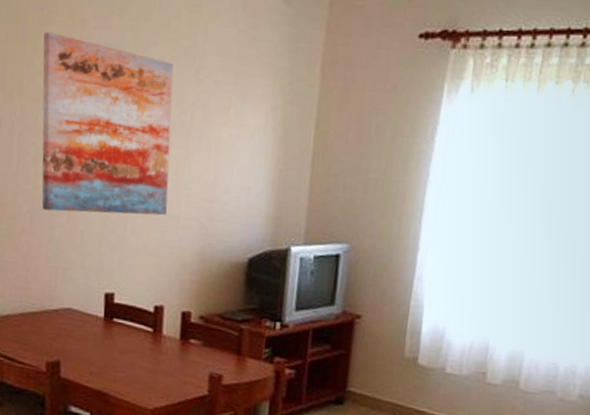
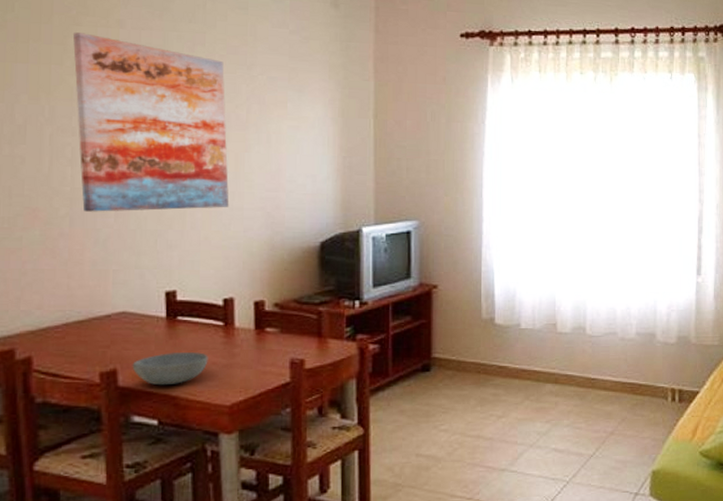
bowl: none [72,351,137,383] -> present [132,351,208,386]

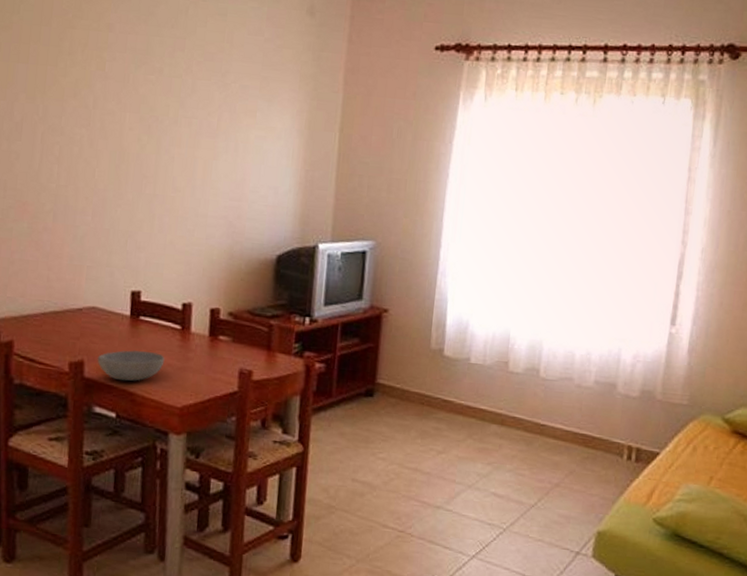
wall art: present [72,32,229,212] -> none [65,35,200,214]

